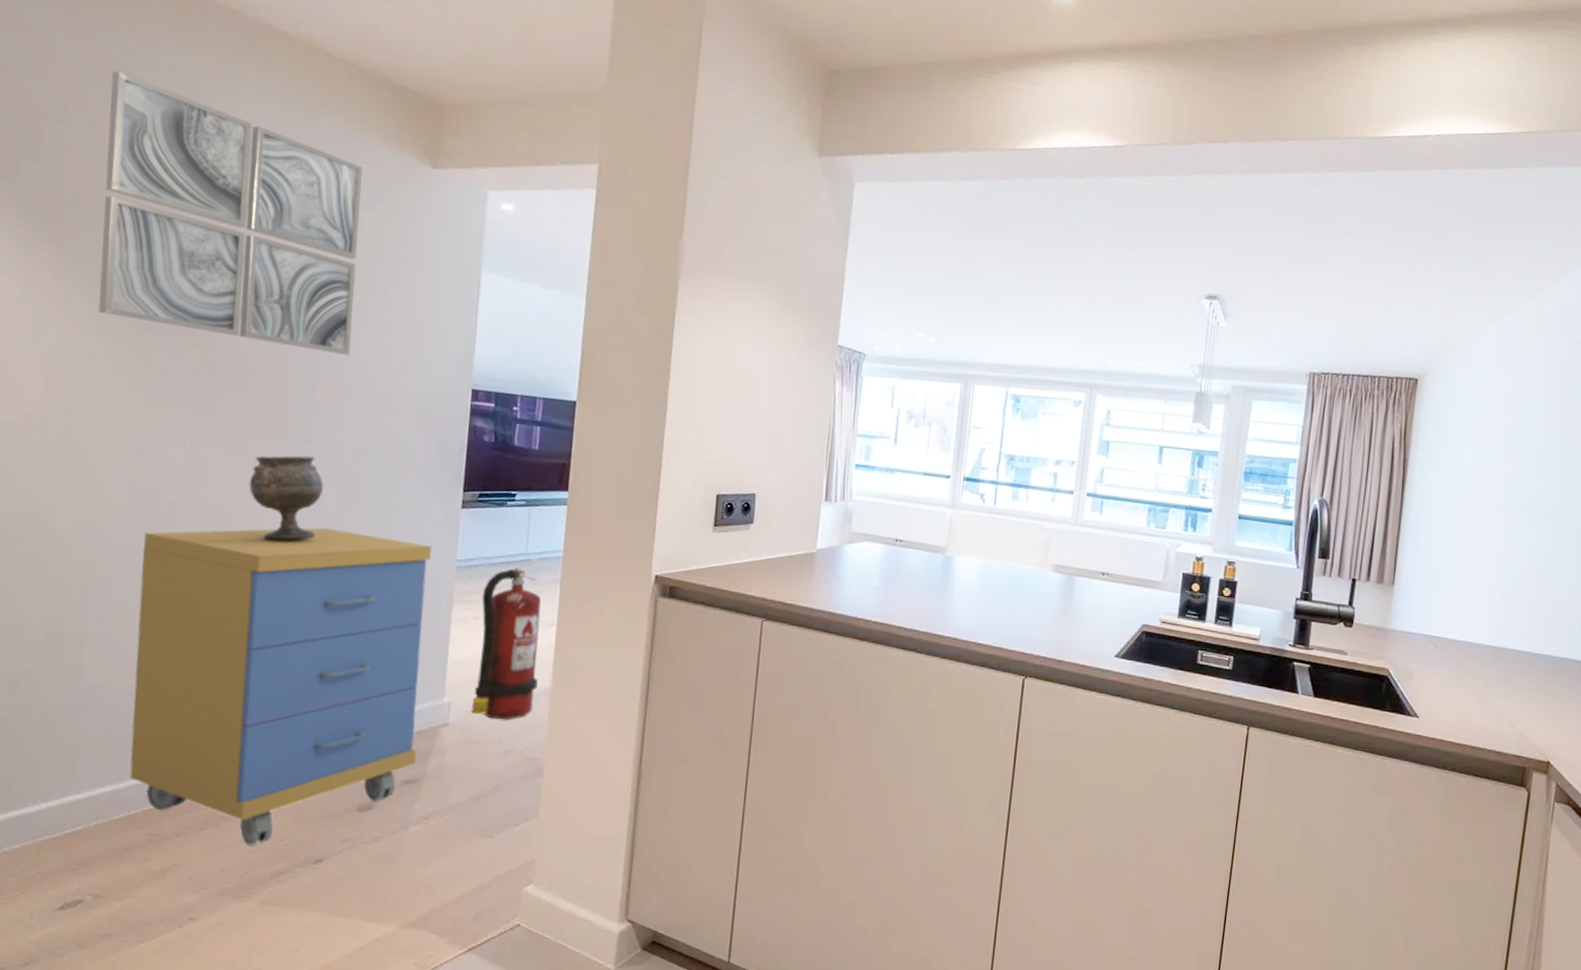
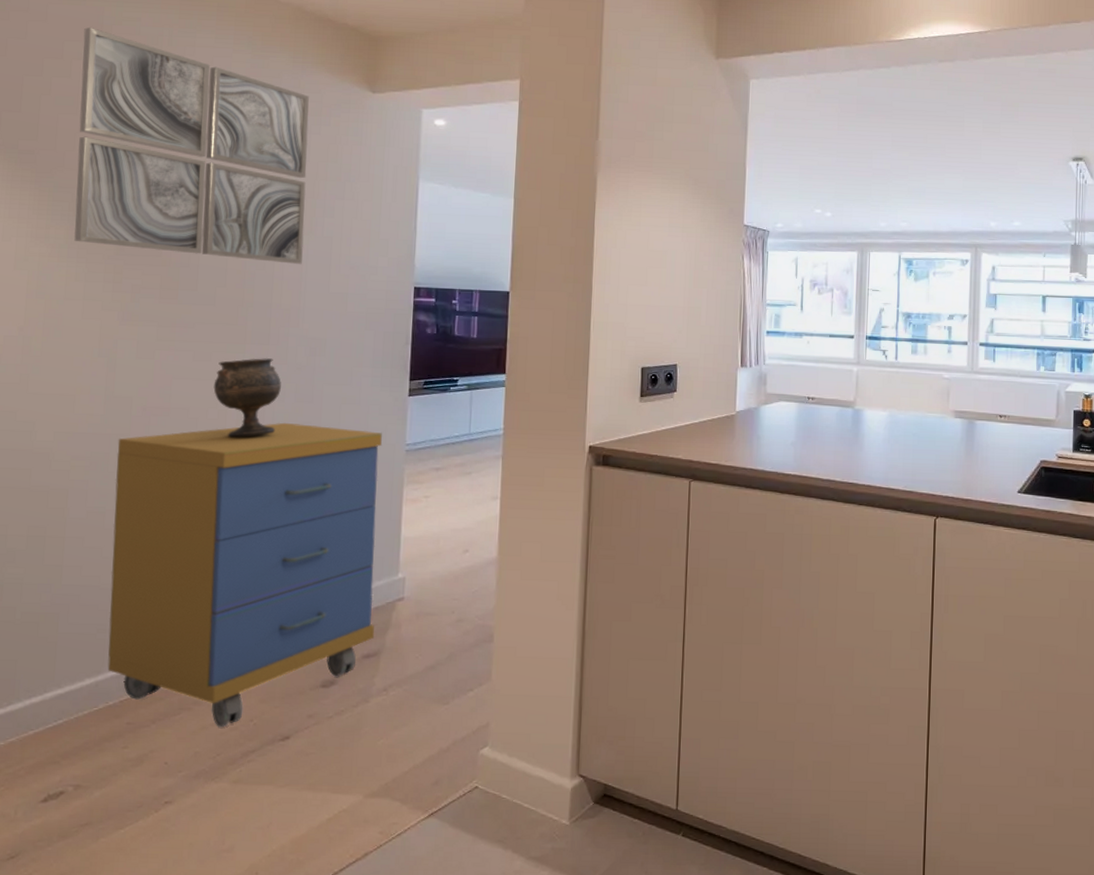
fire extinguisher: present [471,558,542,721] -> none [424,437,486,591]

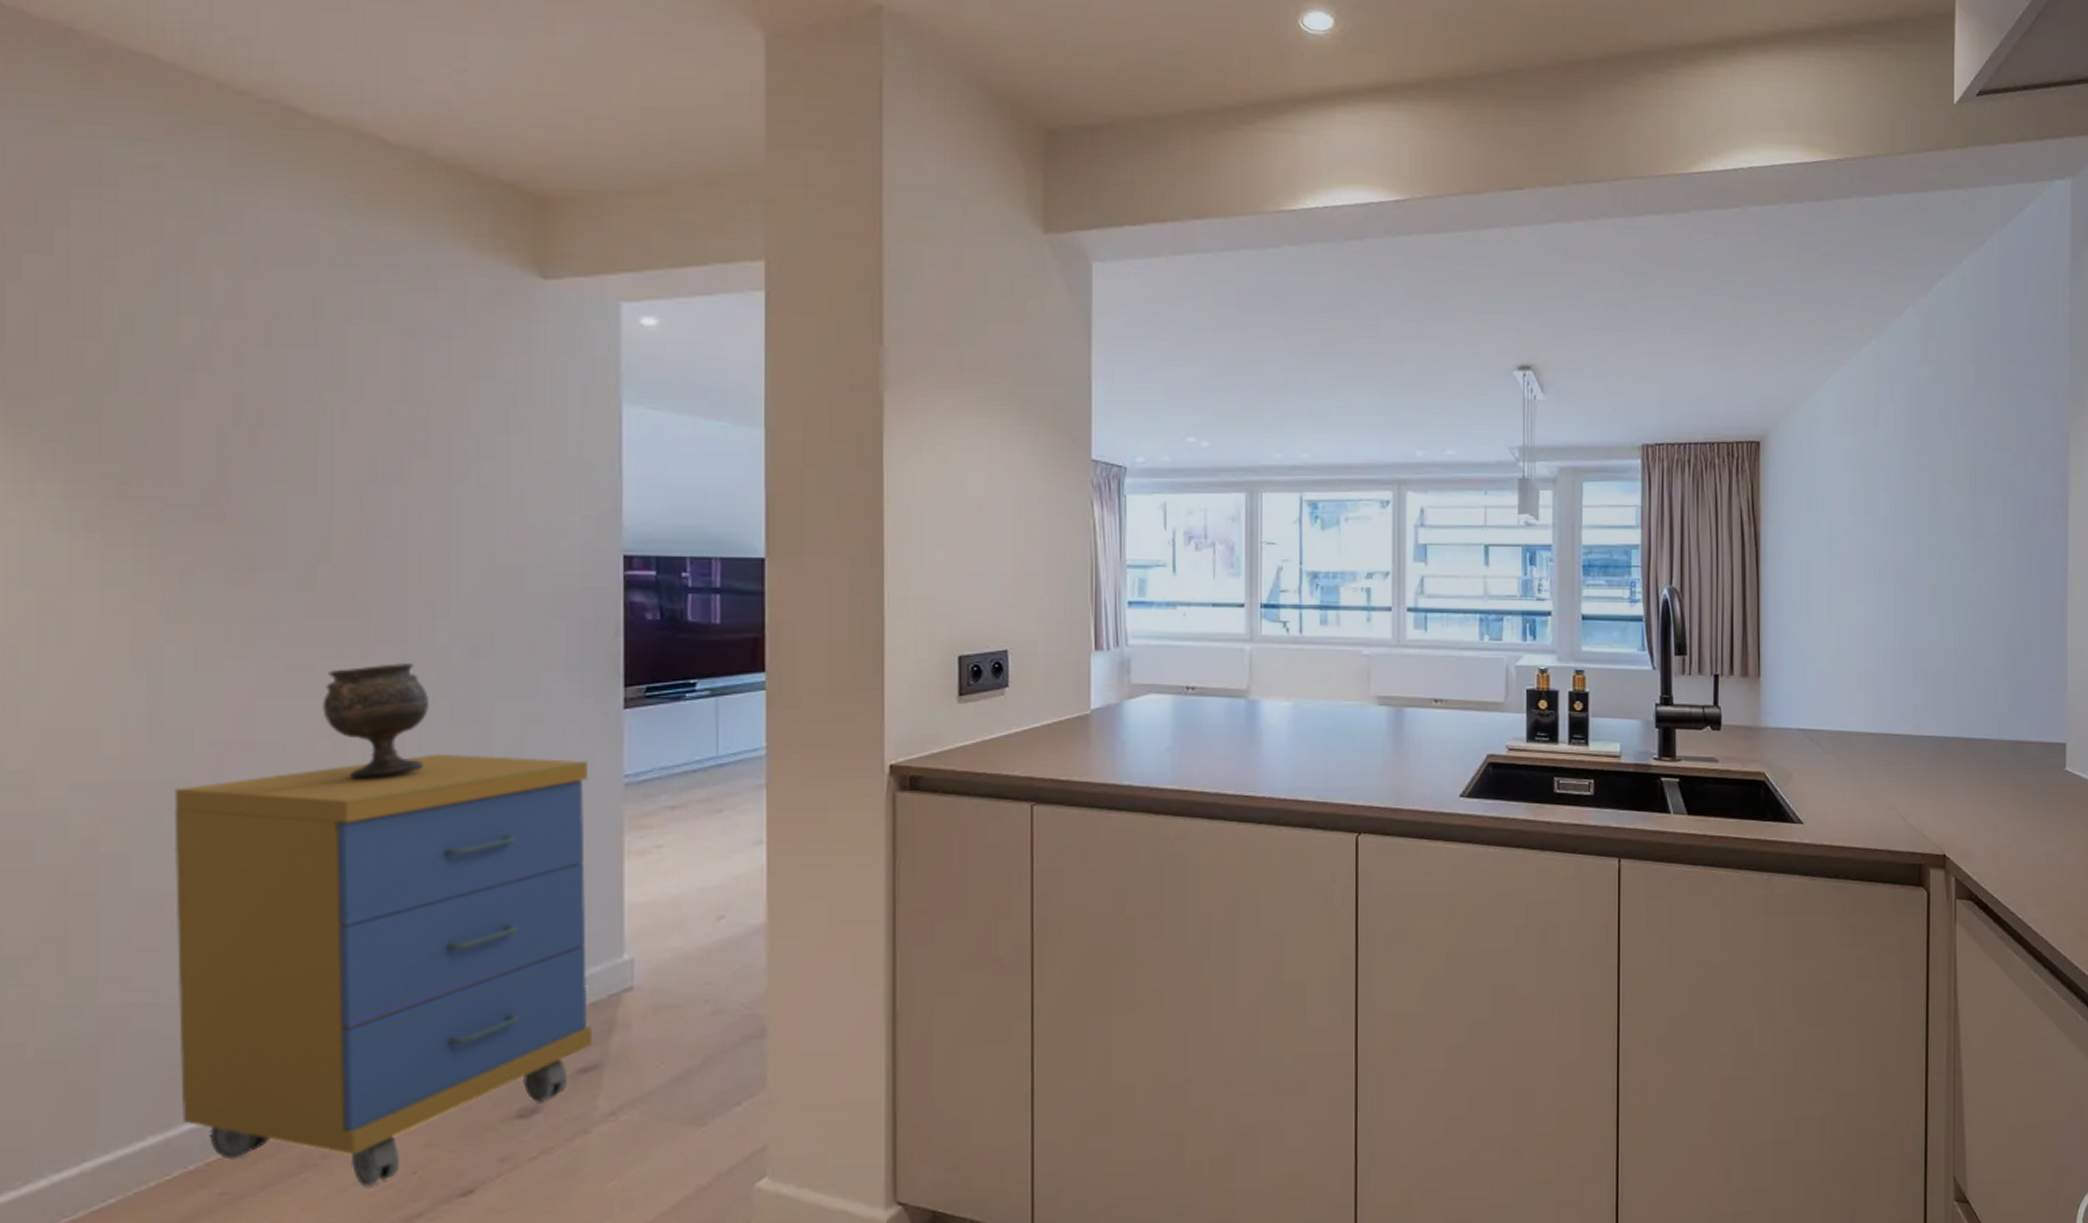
wall art: present [74,27,309,264] -> none [70,177,450,527]

